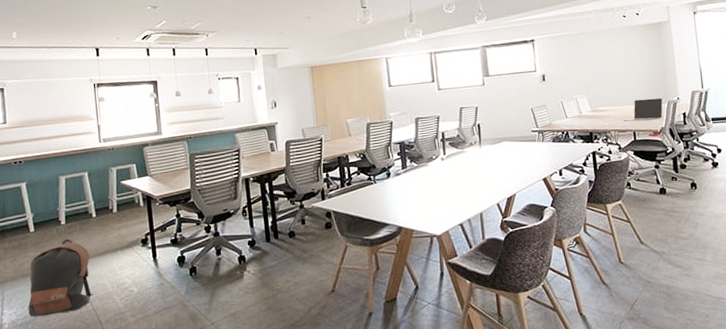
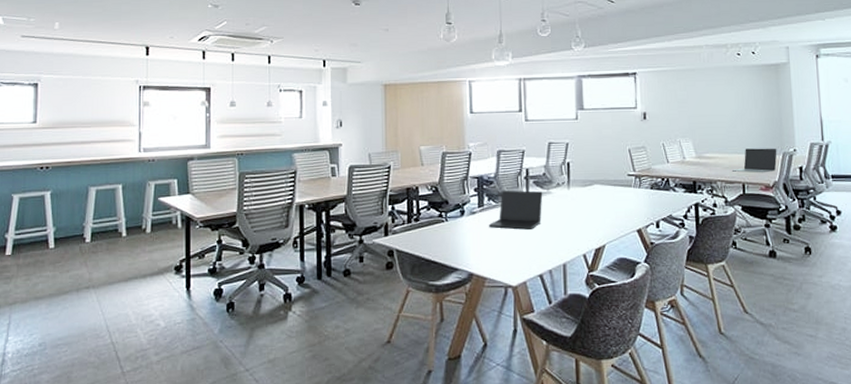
backpack: present [28,238,94,317] -> none [37,259,114,346]
laptop: none [412,151,459,186] -> present [488,190,543,230]

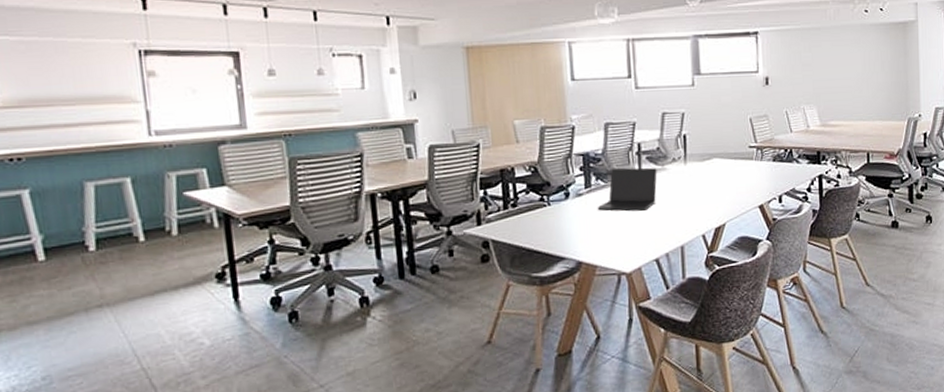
laptop: present [733,148,777,173] -> none [857,113,903,141]

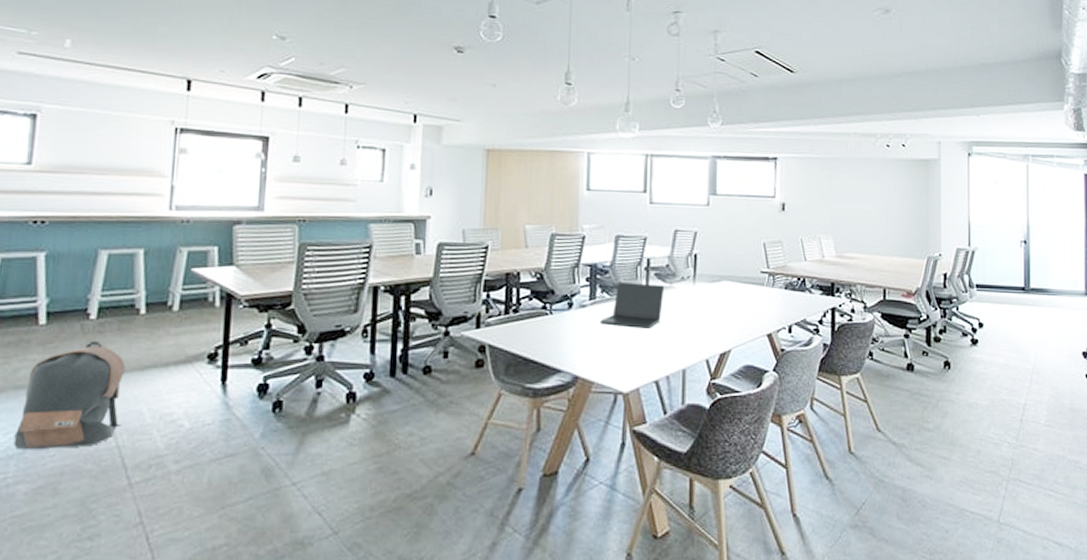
backpack: none [37,271,142,380] -> present [13,340,126,449]

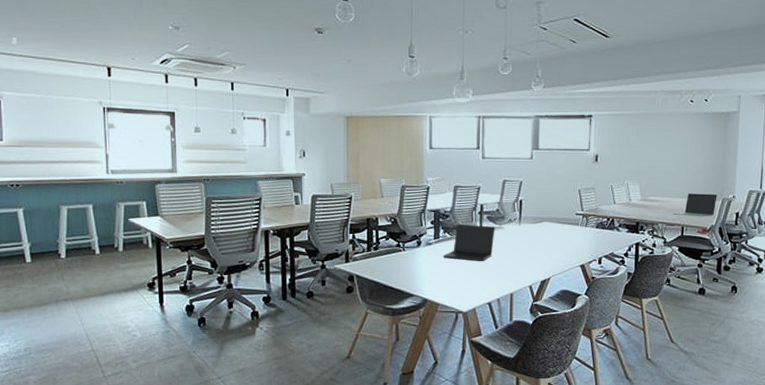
backpack: present [13,340,126,449] -> none [22,274,93,351]
laptop: none [874,250,922,278] -> present [674,193,718,217]

